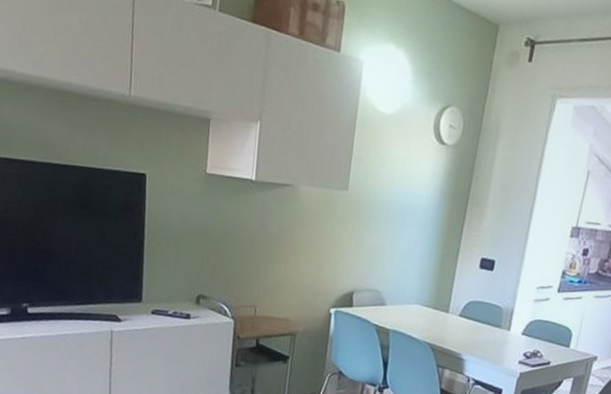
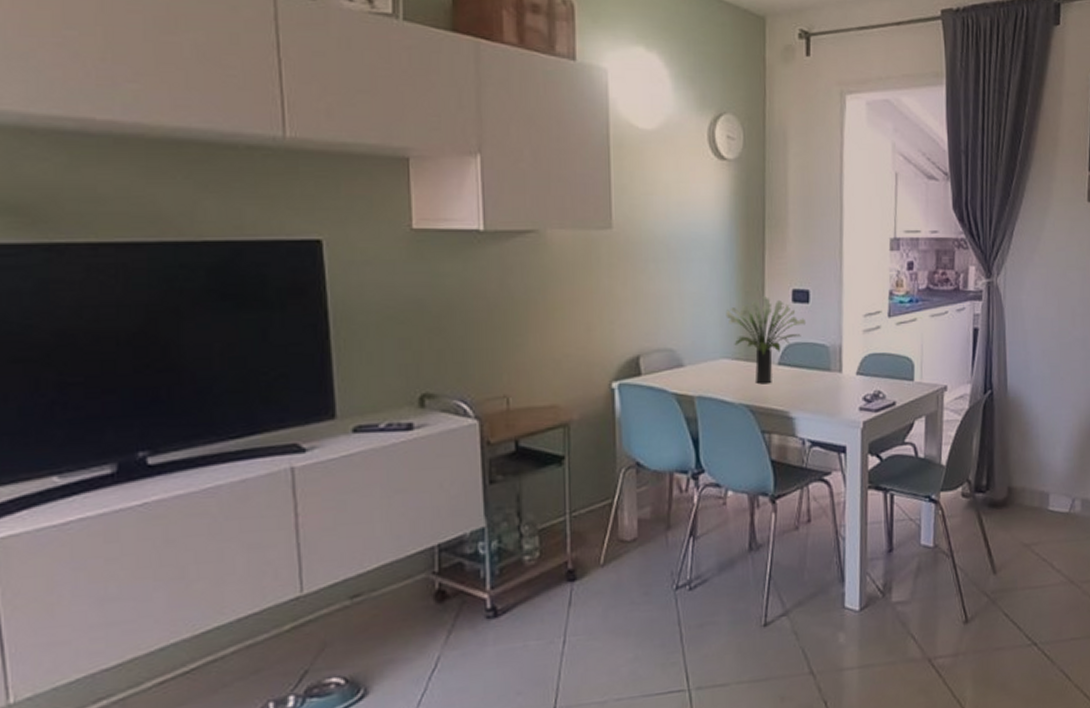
flower arrangement: none [424,260,488,330] -> present [725,296,807,385]

